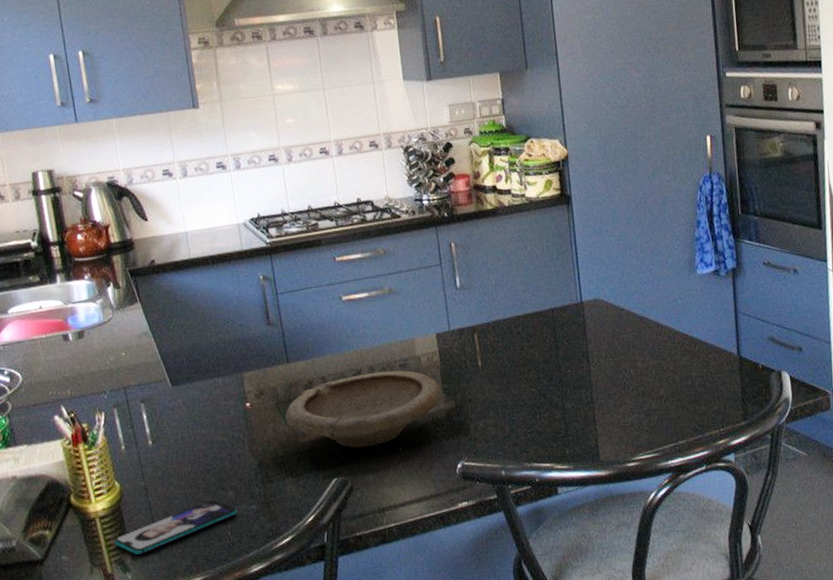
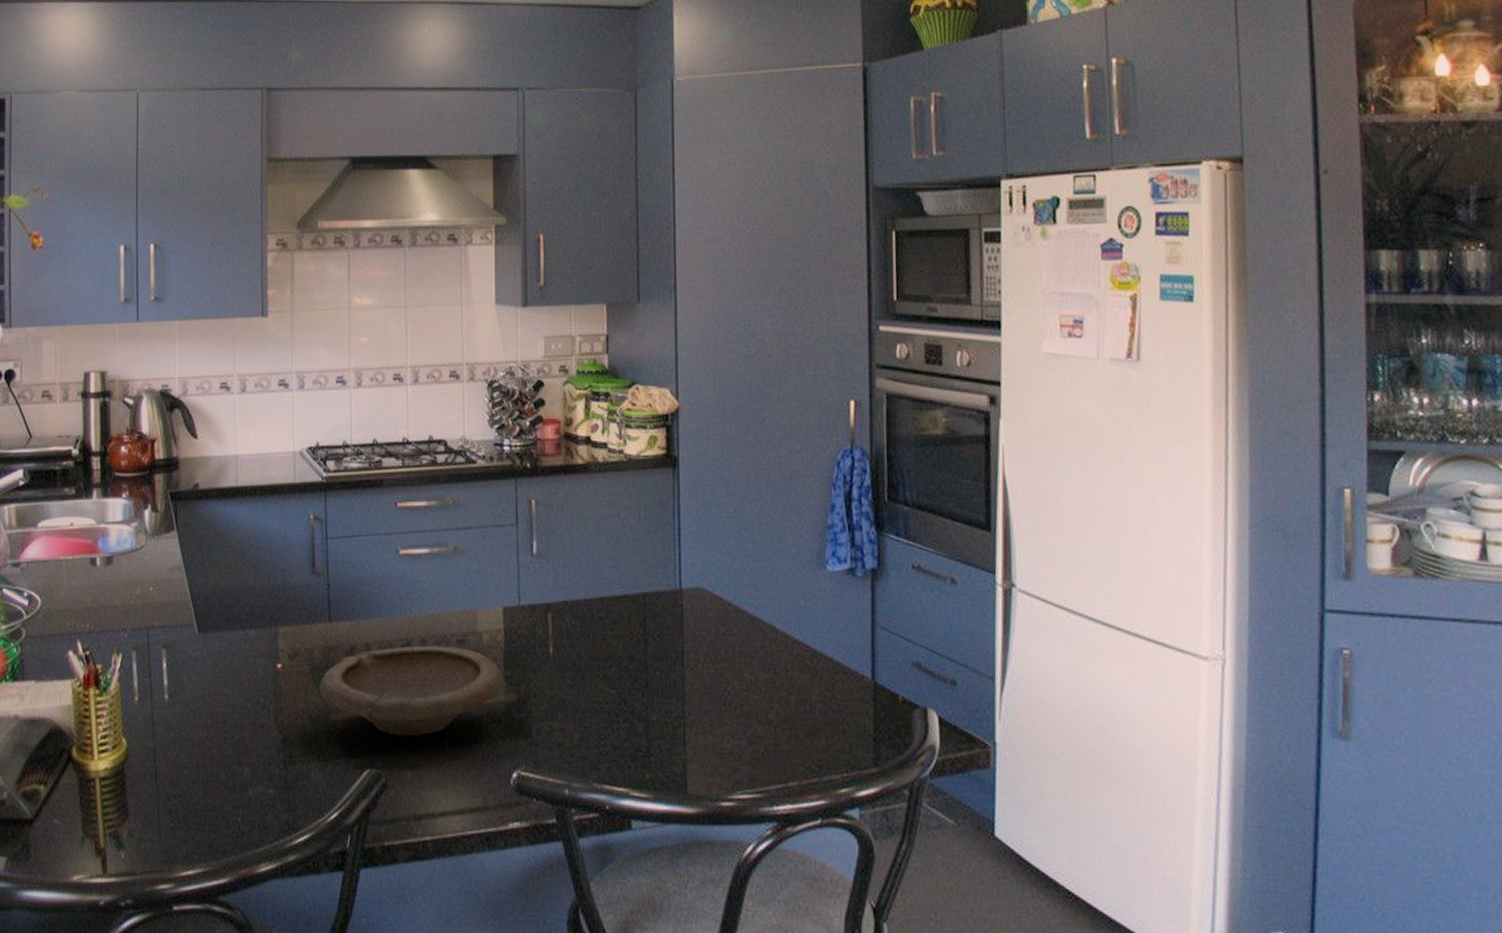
smartphone: present [114,500,237,555] -> none [111,776,251,830]

